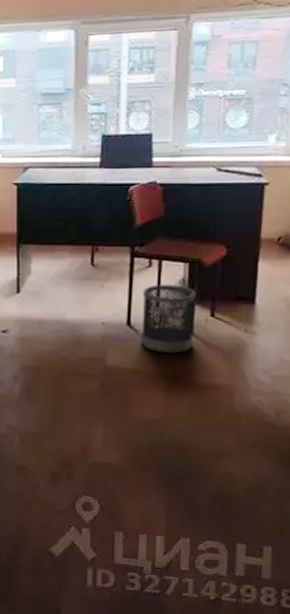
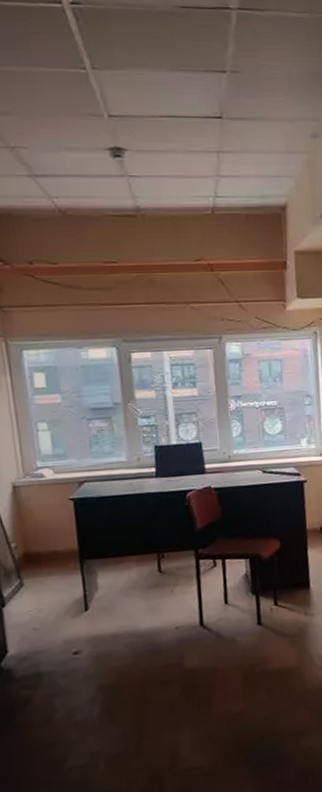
wastebasket: present [141,285,196,354] -> none [211,580,263,647]

